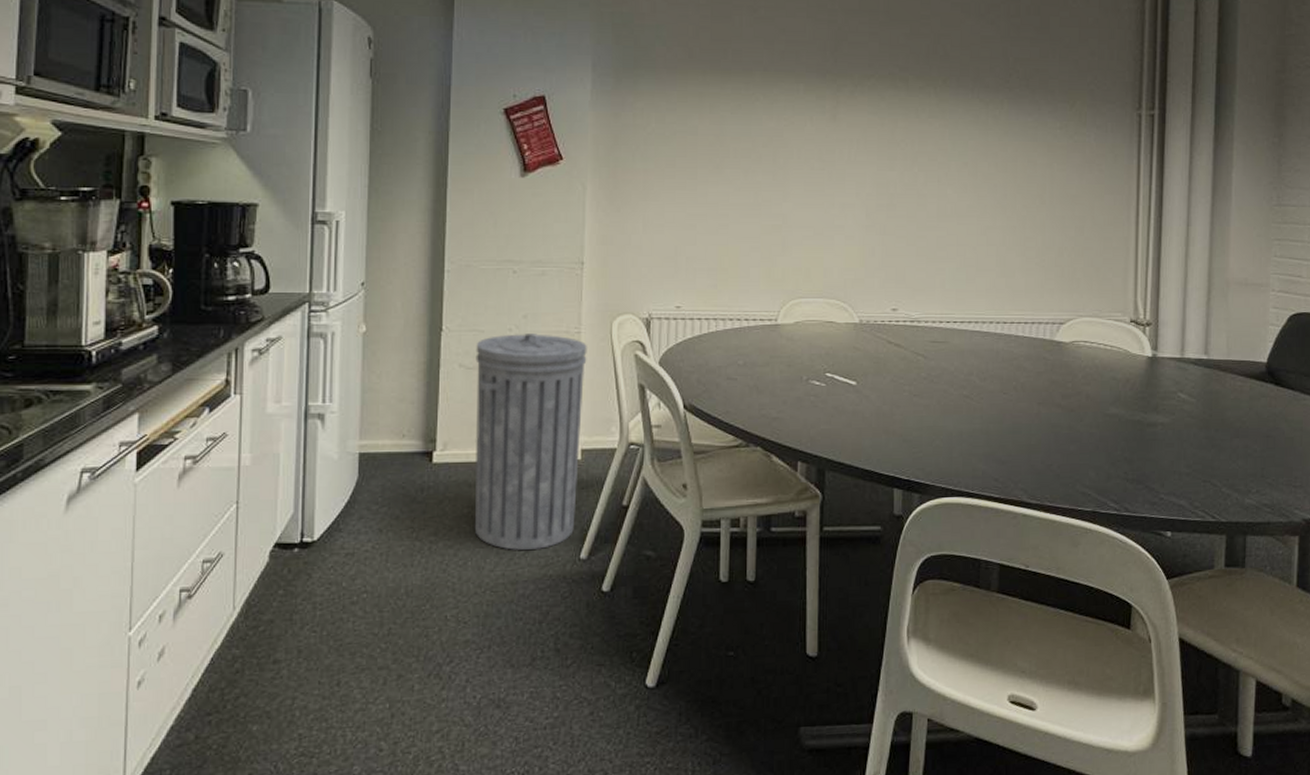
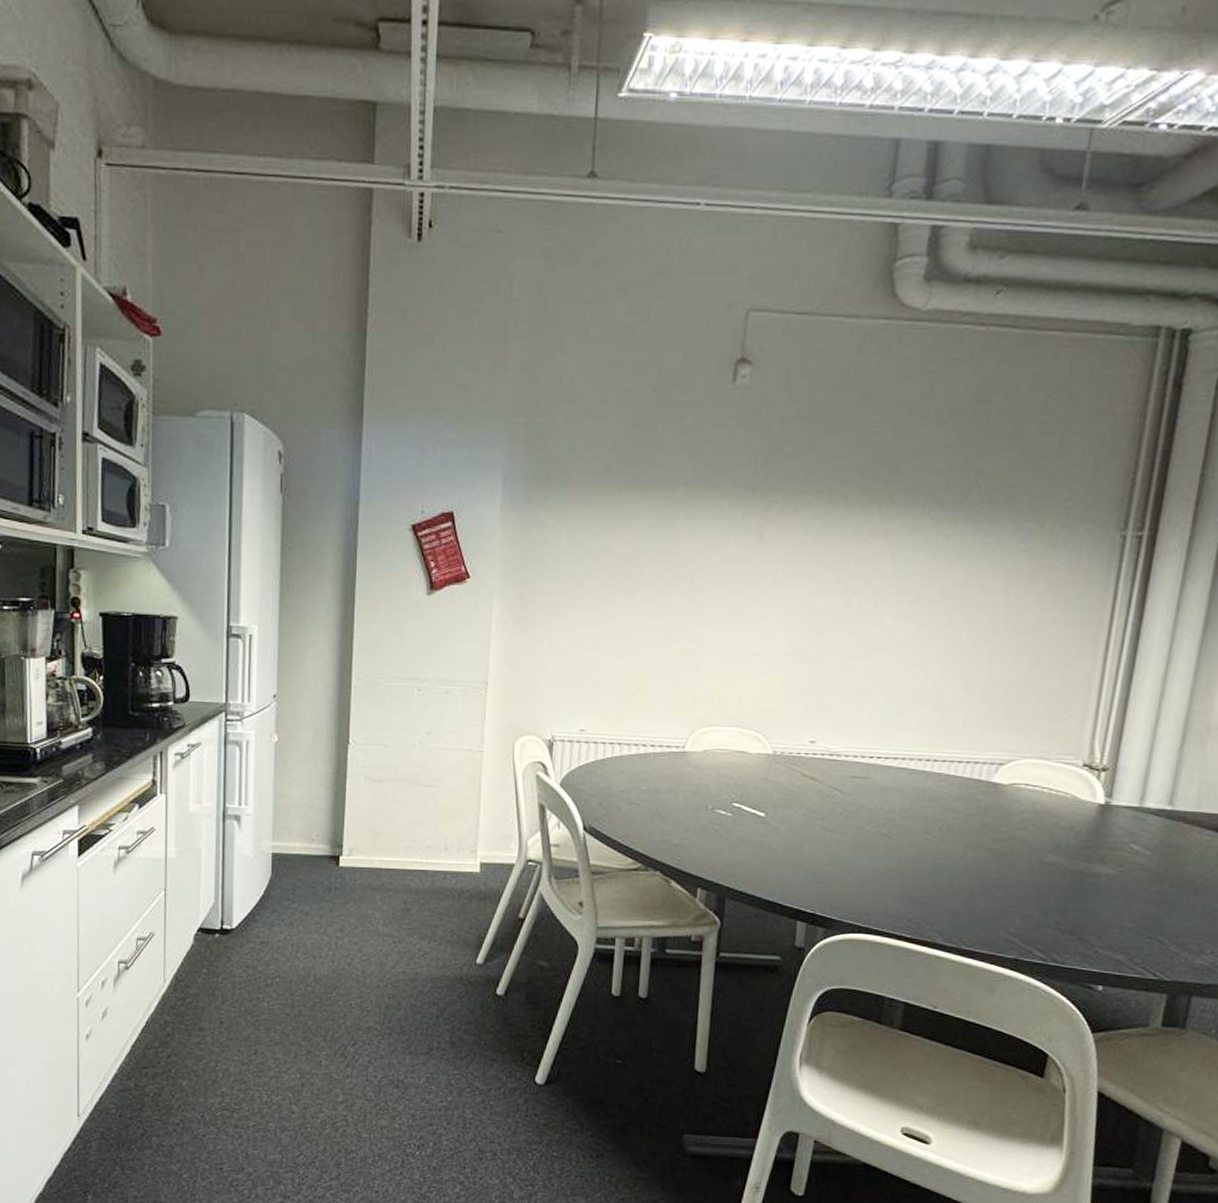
trash can: present [474,334,587,551] -> none [377,750,489,953]

